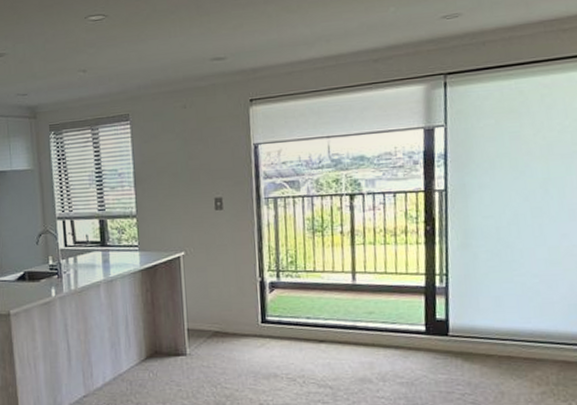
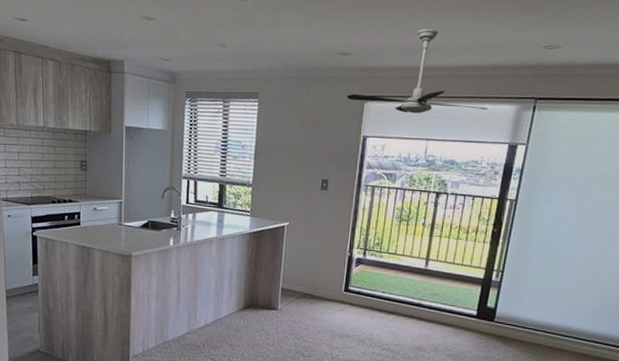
ceiling fan: none [228,17,392,112] -> present [346,28,488,114]

